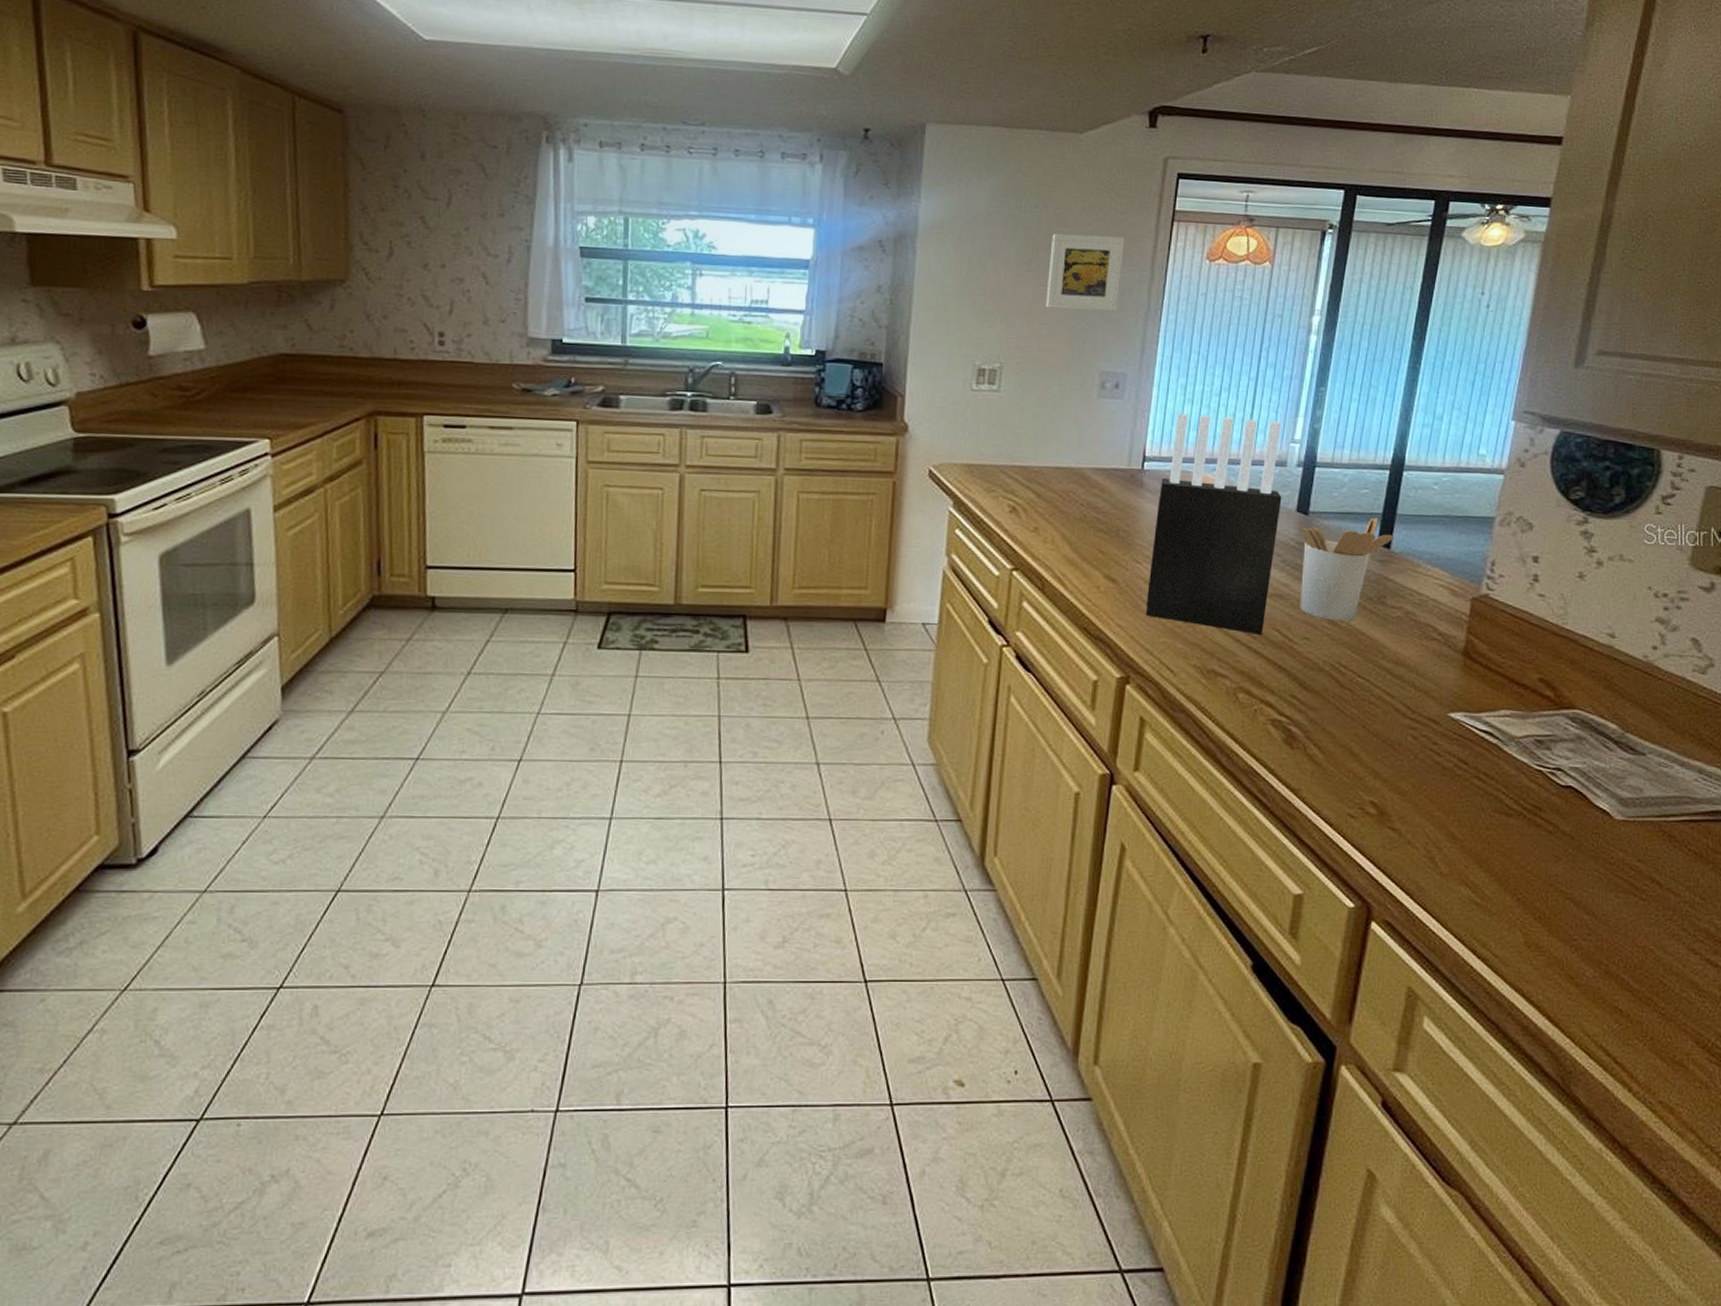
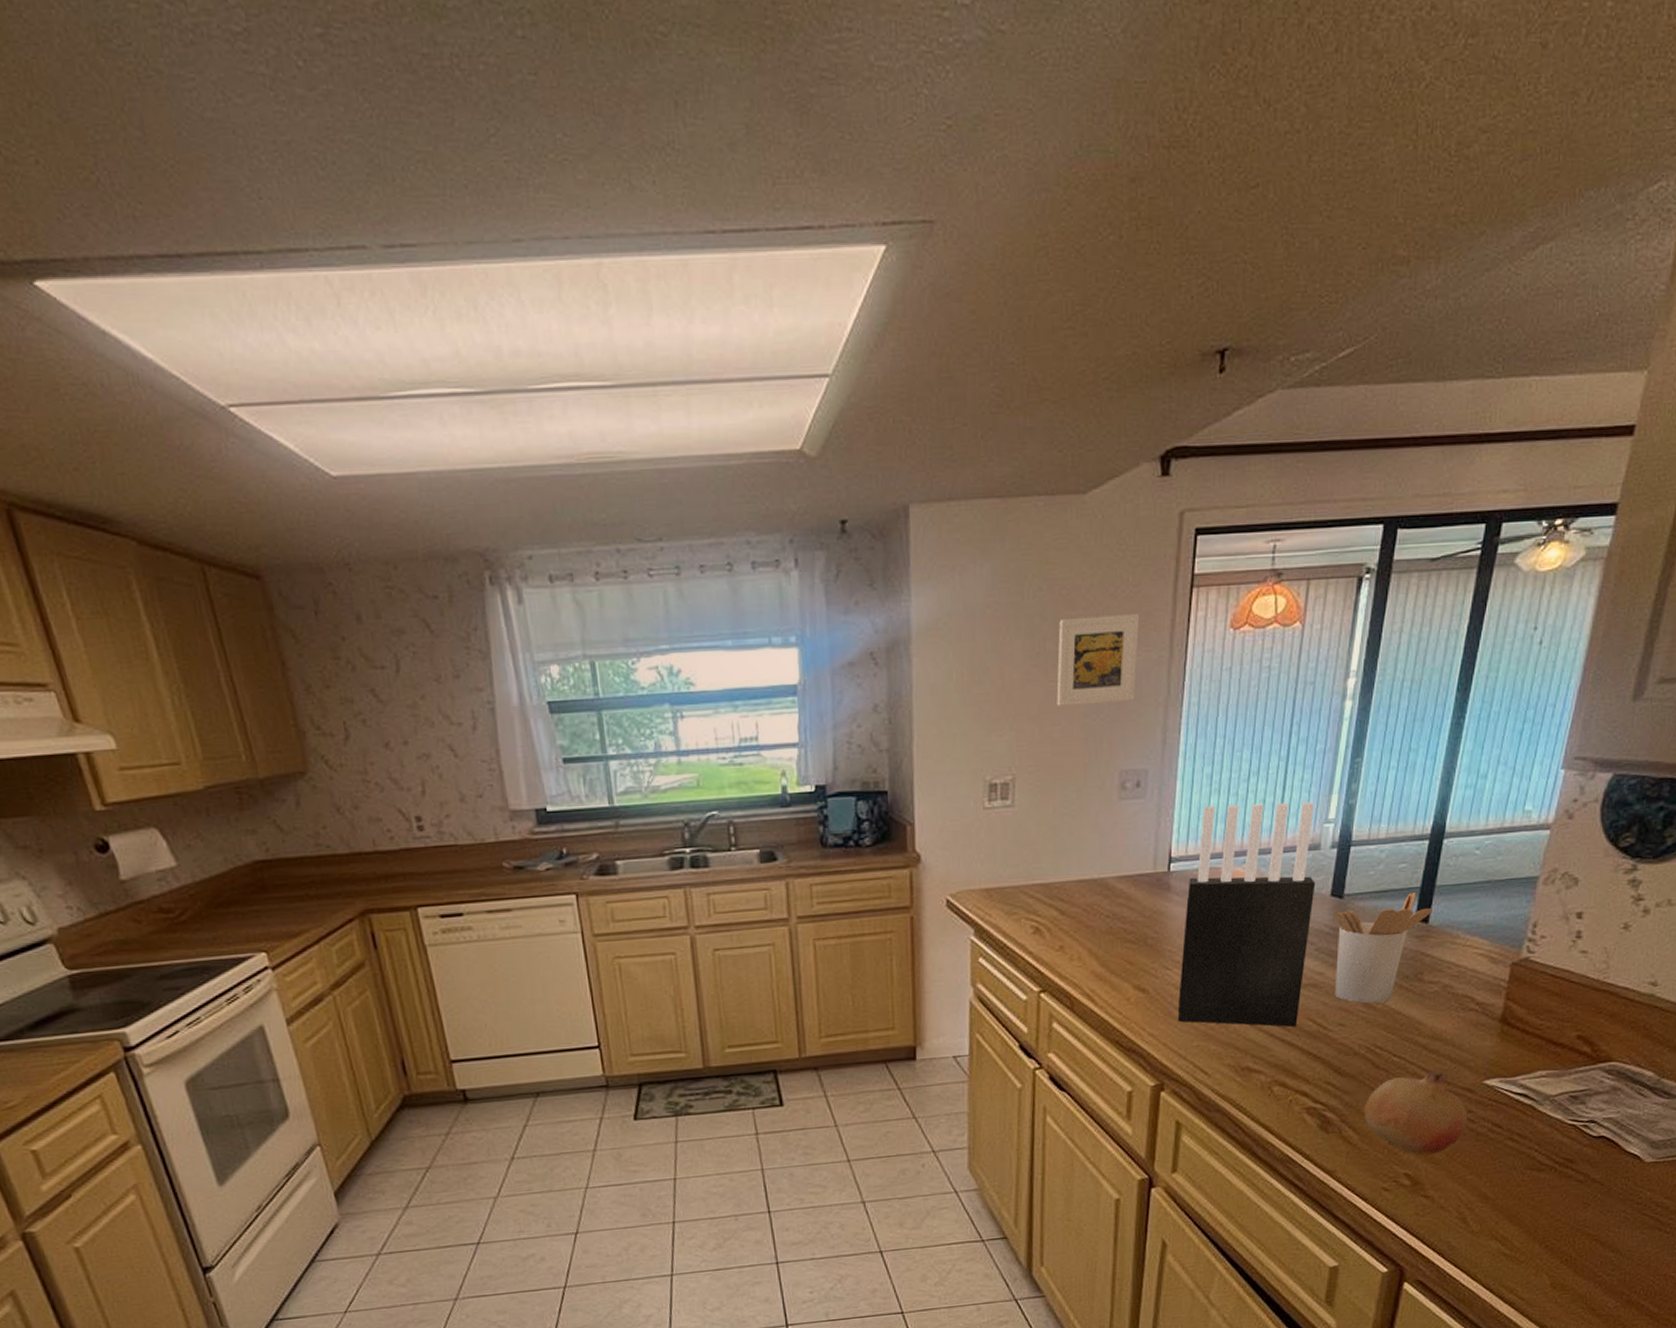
fruit: none [1328,695,1433,785] -> present [1363,1069,1468,1156]

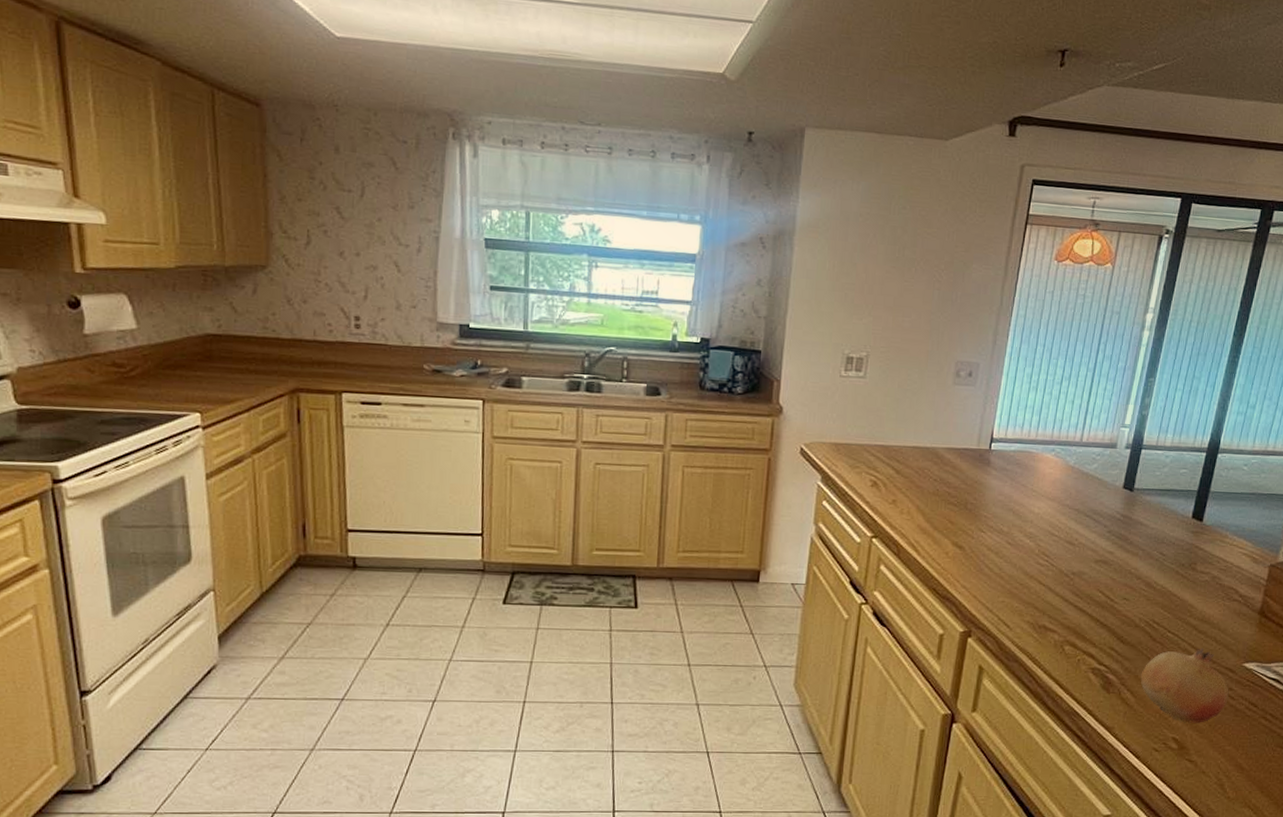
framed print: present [1056,614,1140,706] -> none [909,233,983,307]
knife block: present [1177,802,1316,1027] -> none [987,399,1114,595]
utensil holder: present [1334,893,1432,1004] -> none [1121,494,1206,584]

